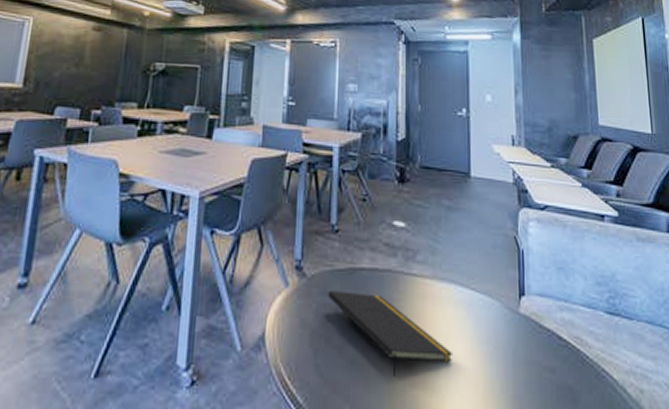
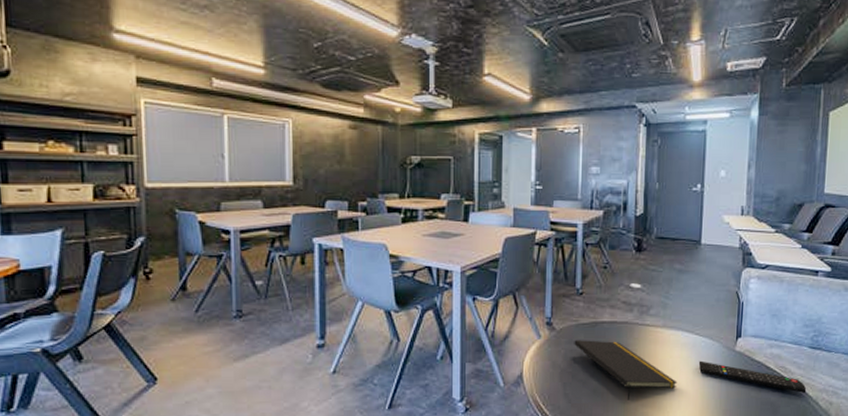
remote control: none [477,325,610,377] -> present [698,360,807,394]

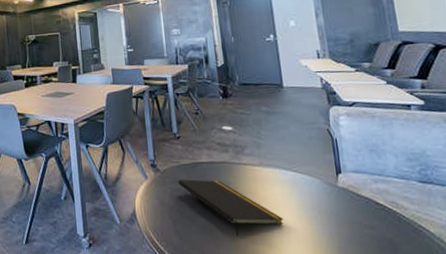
remote control: present [698,360,807,394] -> none [301,197,427,231]

